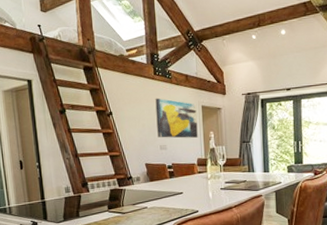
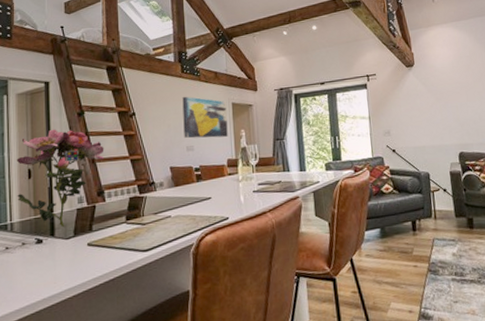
flower bouquet: none [8,125,86,212] -> present [16,129,105,227]

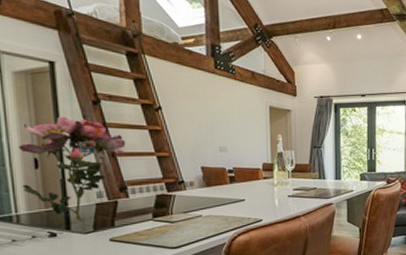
wall art: present [182,96,228,139] -> none [215,94,264,140]

